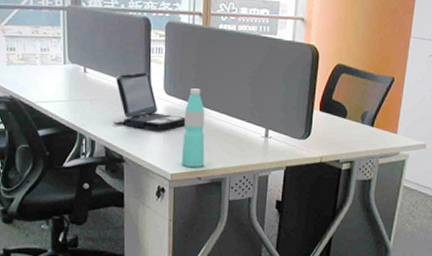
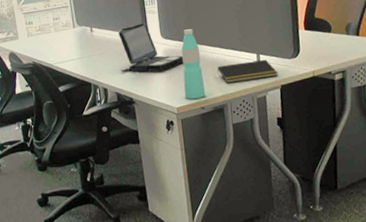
notepad: none [221,135,285,156] -> present [217,60,278,84]

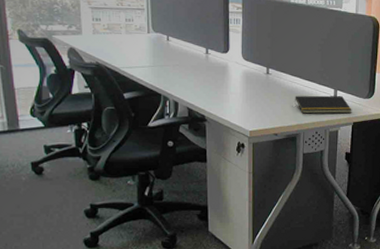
laptop: present [118,23,184,72] -> none [195,41,263,93]
water bottle: present [181,29,206,99] -> none [259,55,281,124]

